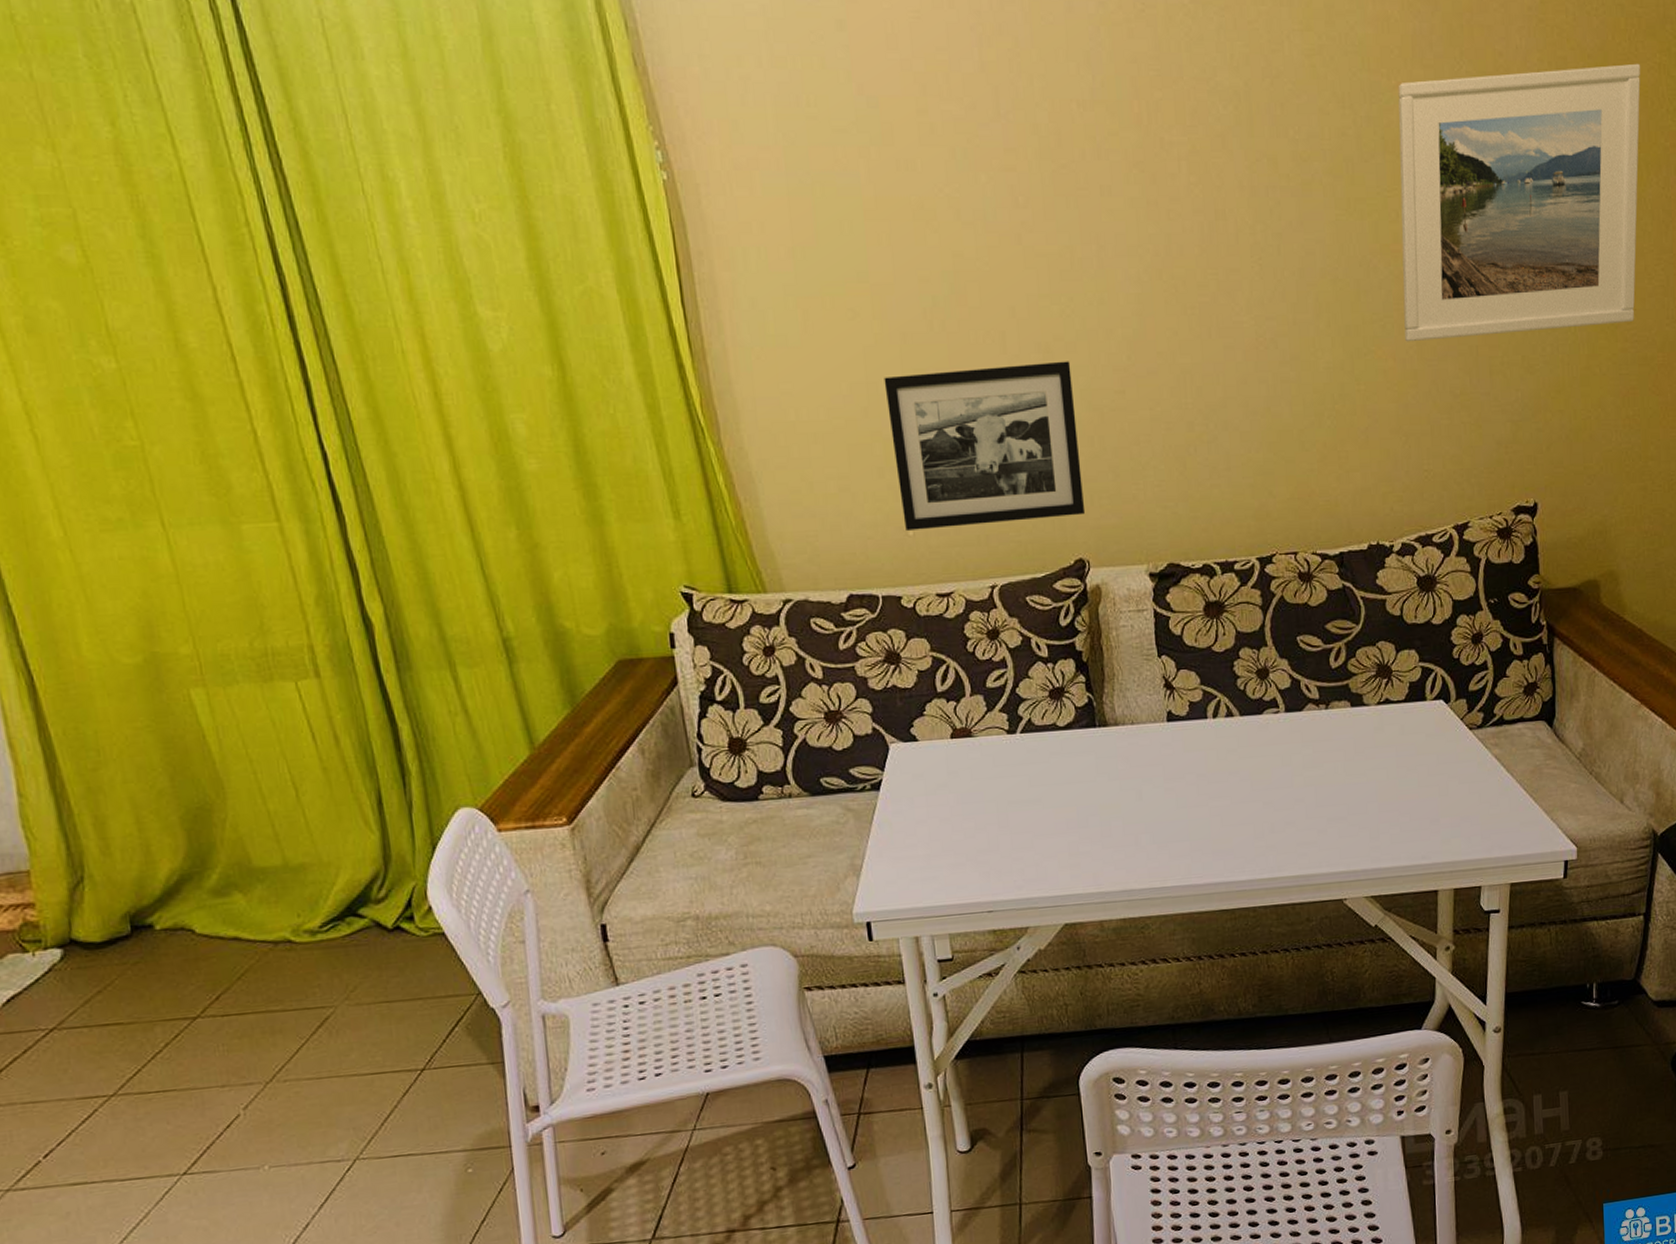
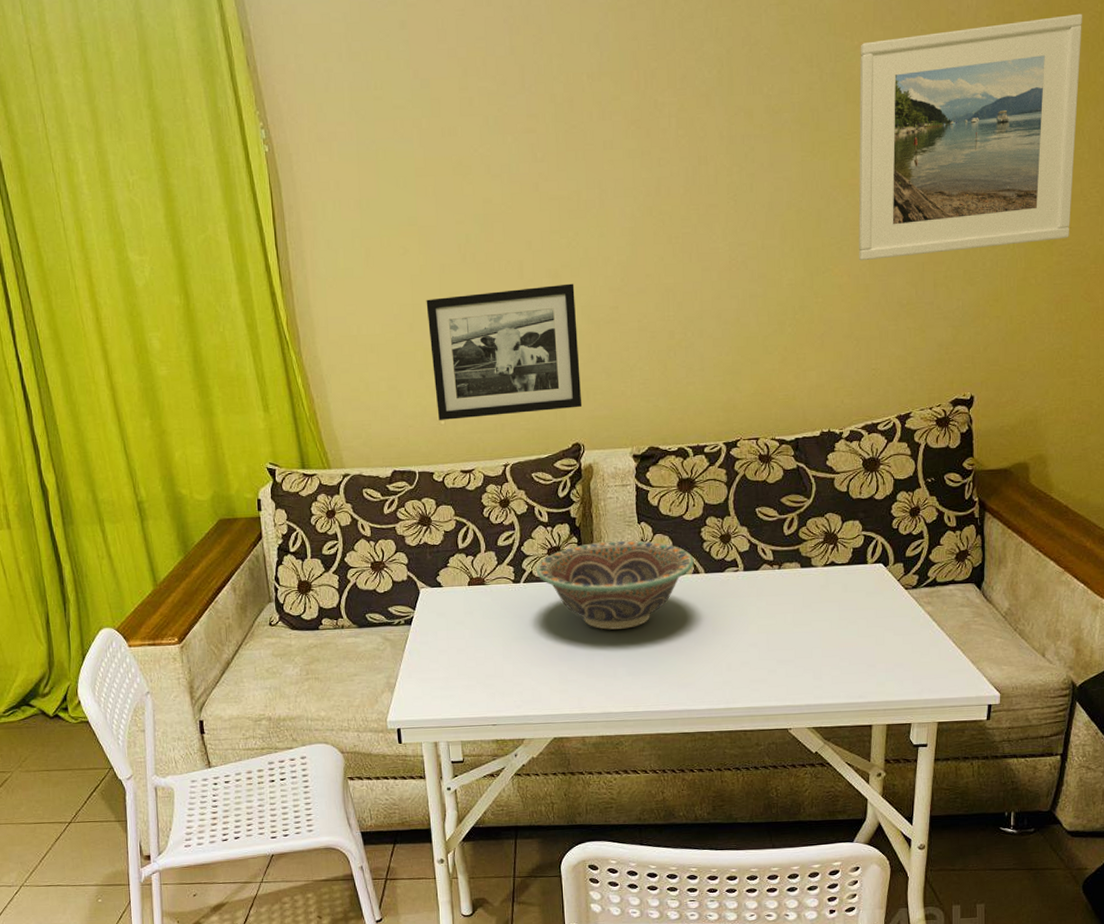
decorative bowl: none [1035,678,1227,788] -> present [536,540,694,630]

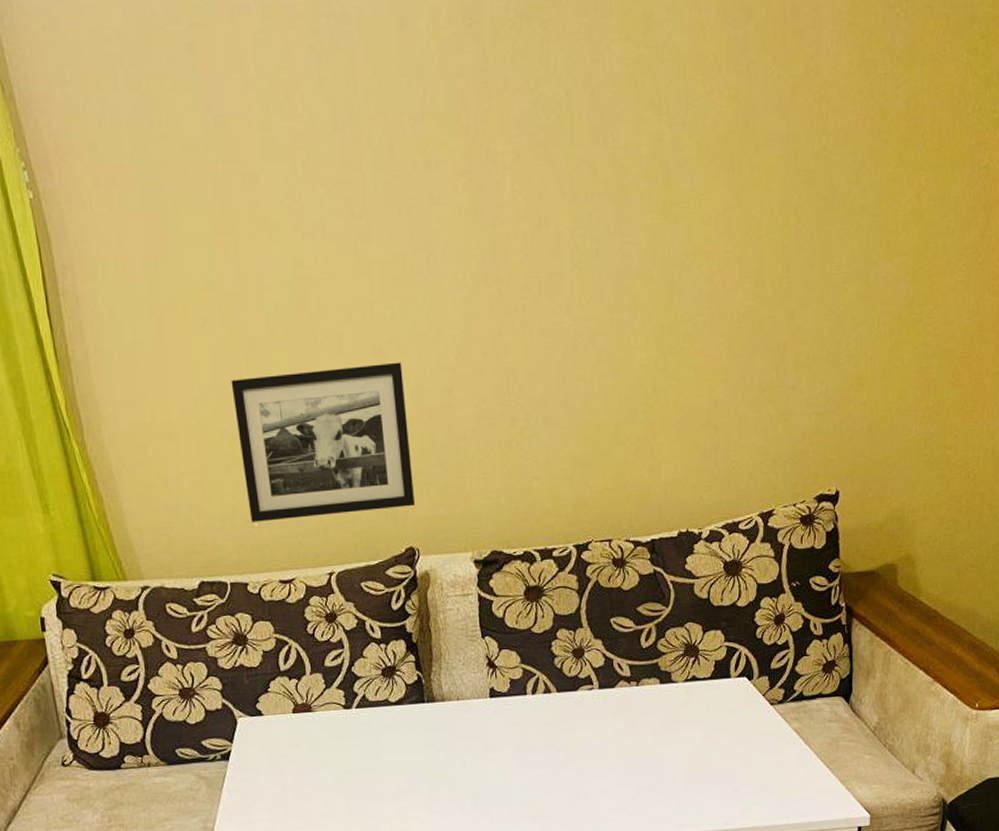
decorative bowl: present [536,540,694,630] -> none [369,657,545,759]
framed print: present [858,13,1083,261] -> none [712,63,948,339]

